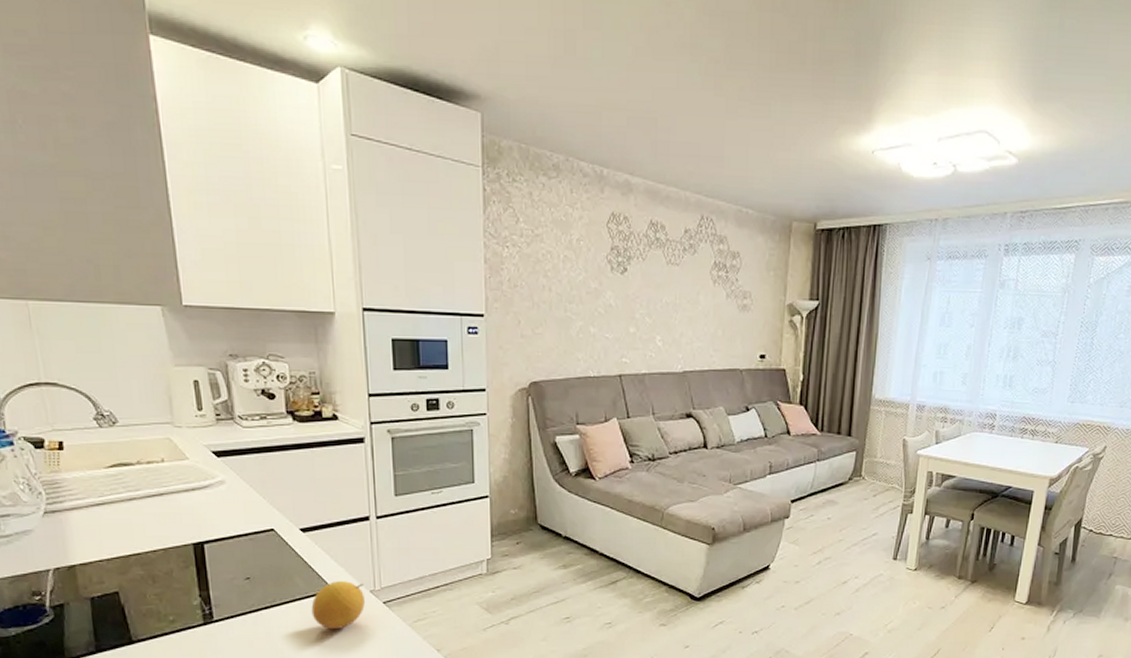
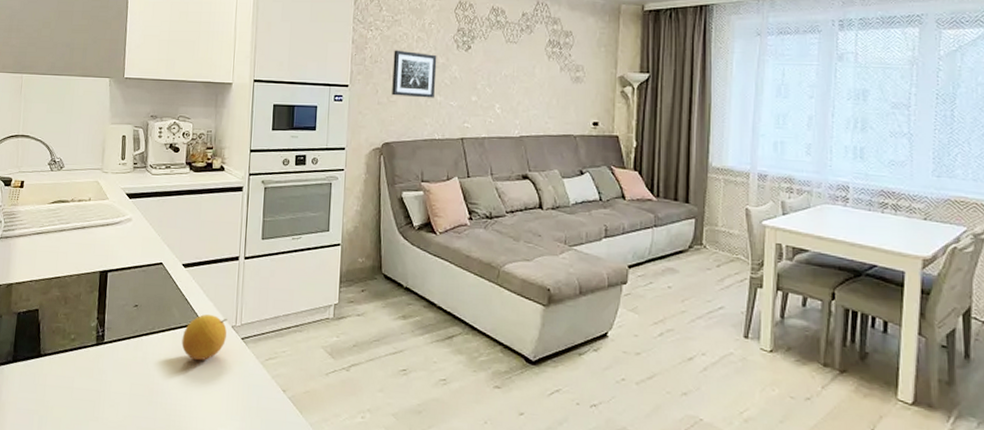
wall art: none [536,271,588,330] -> present [392,50,437,98]

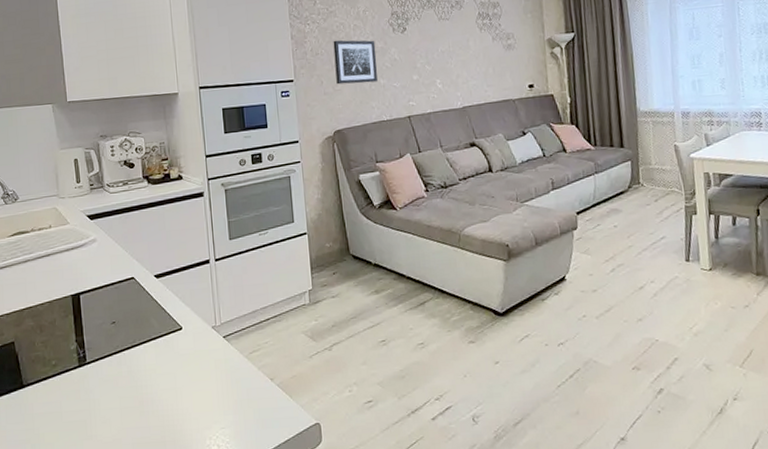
fruit: present [181,314,227,361] -> none [164,319,208,365]

